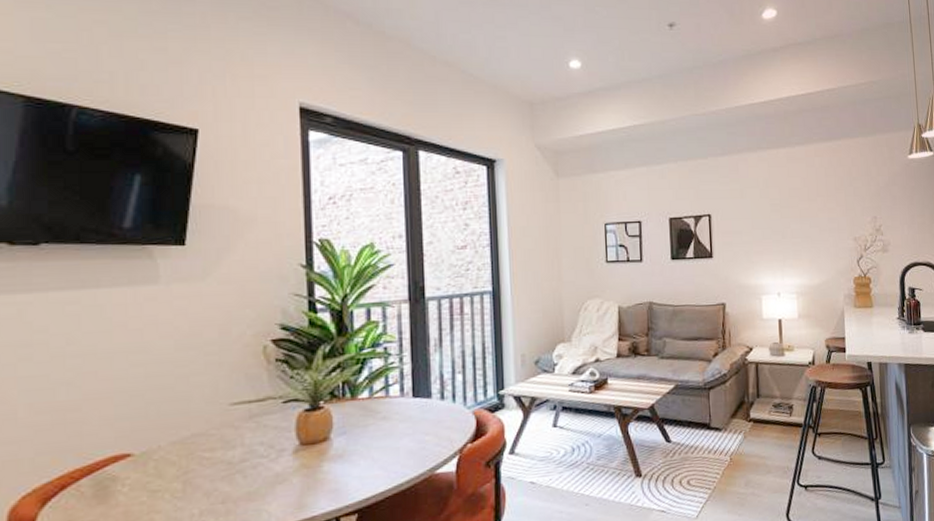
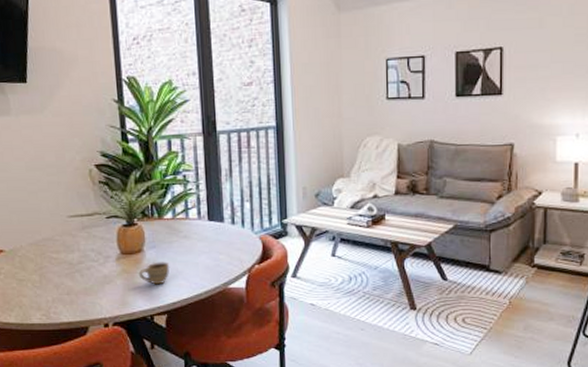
cup: none [322,449,364,479] -> present [138,262,170,285]

